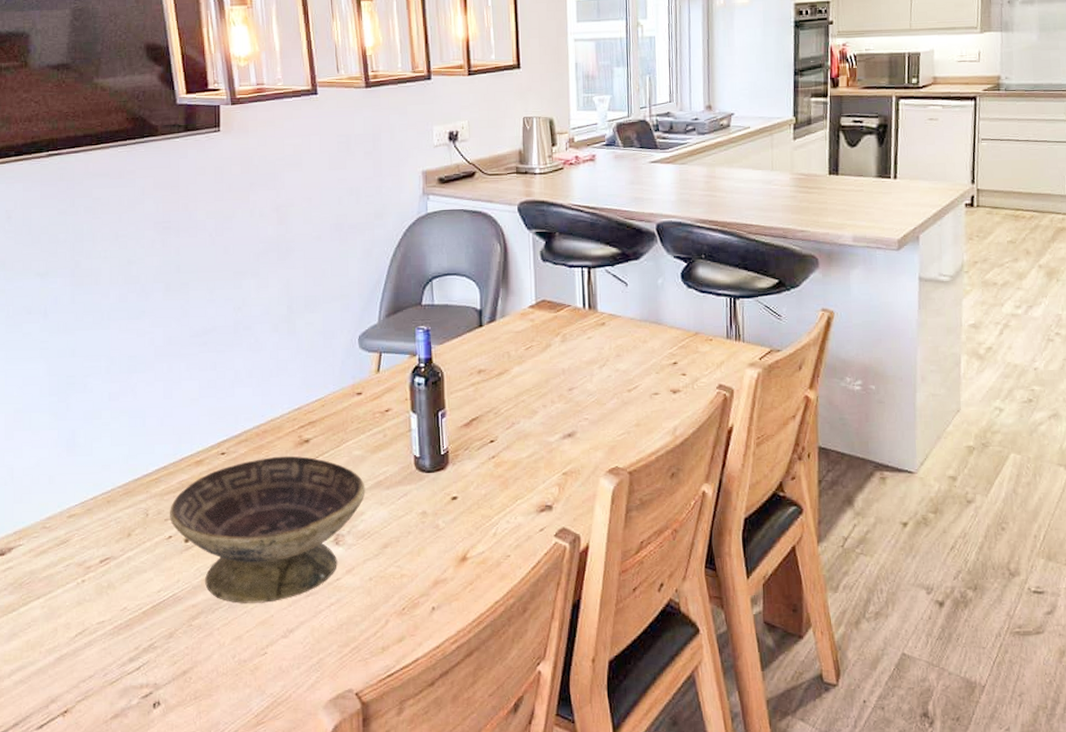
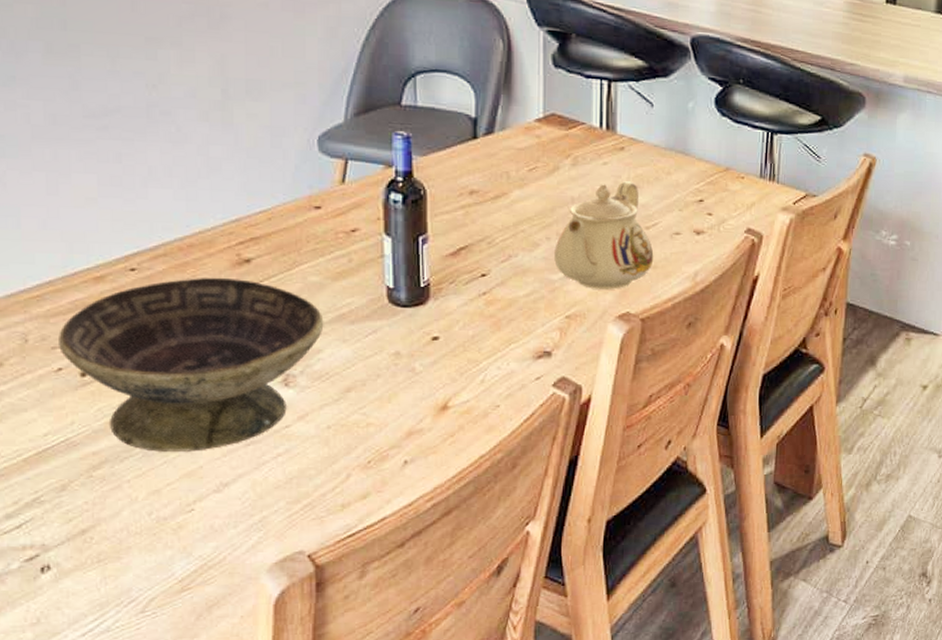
teapot: none [550,351,637,448] -> present [554,181,654,290]

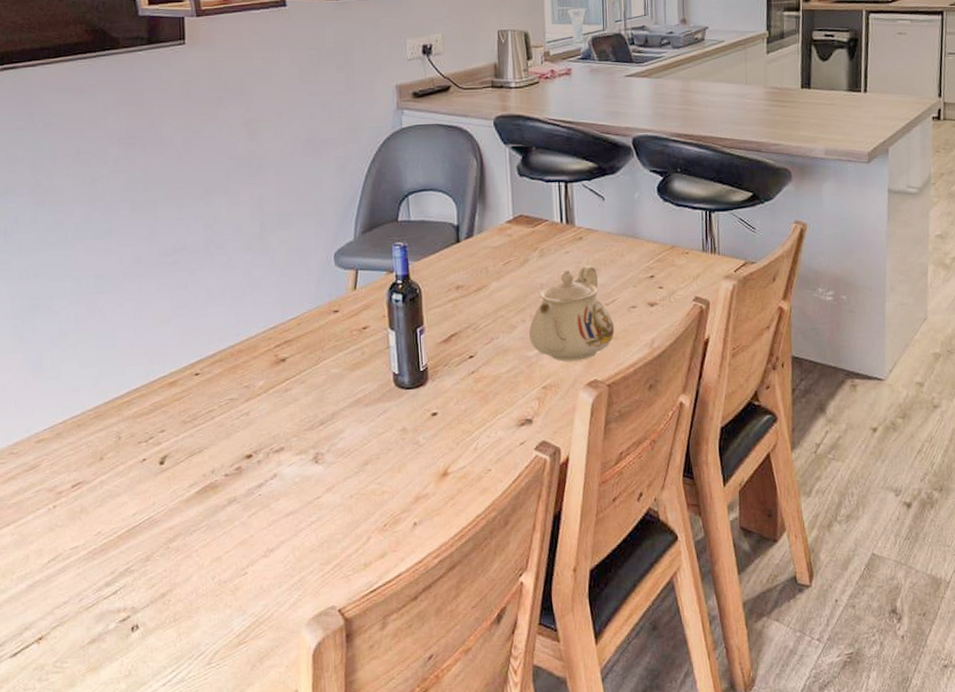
decorative bowl: present [59,277,324,452] -> none [143,375,344,525]

